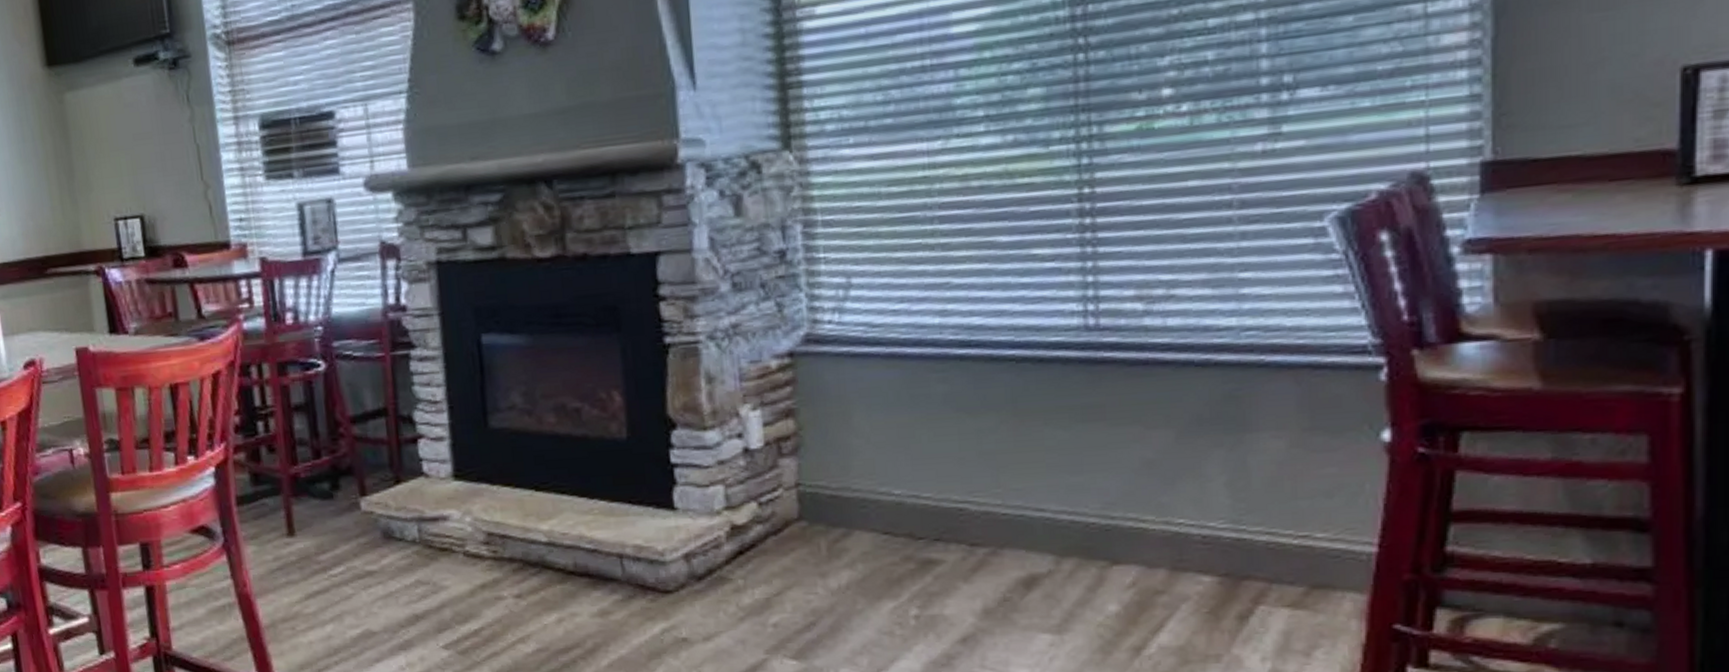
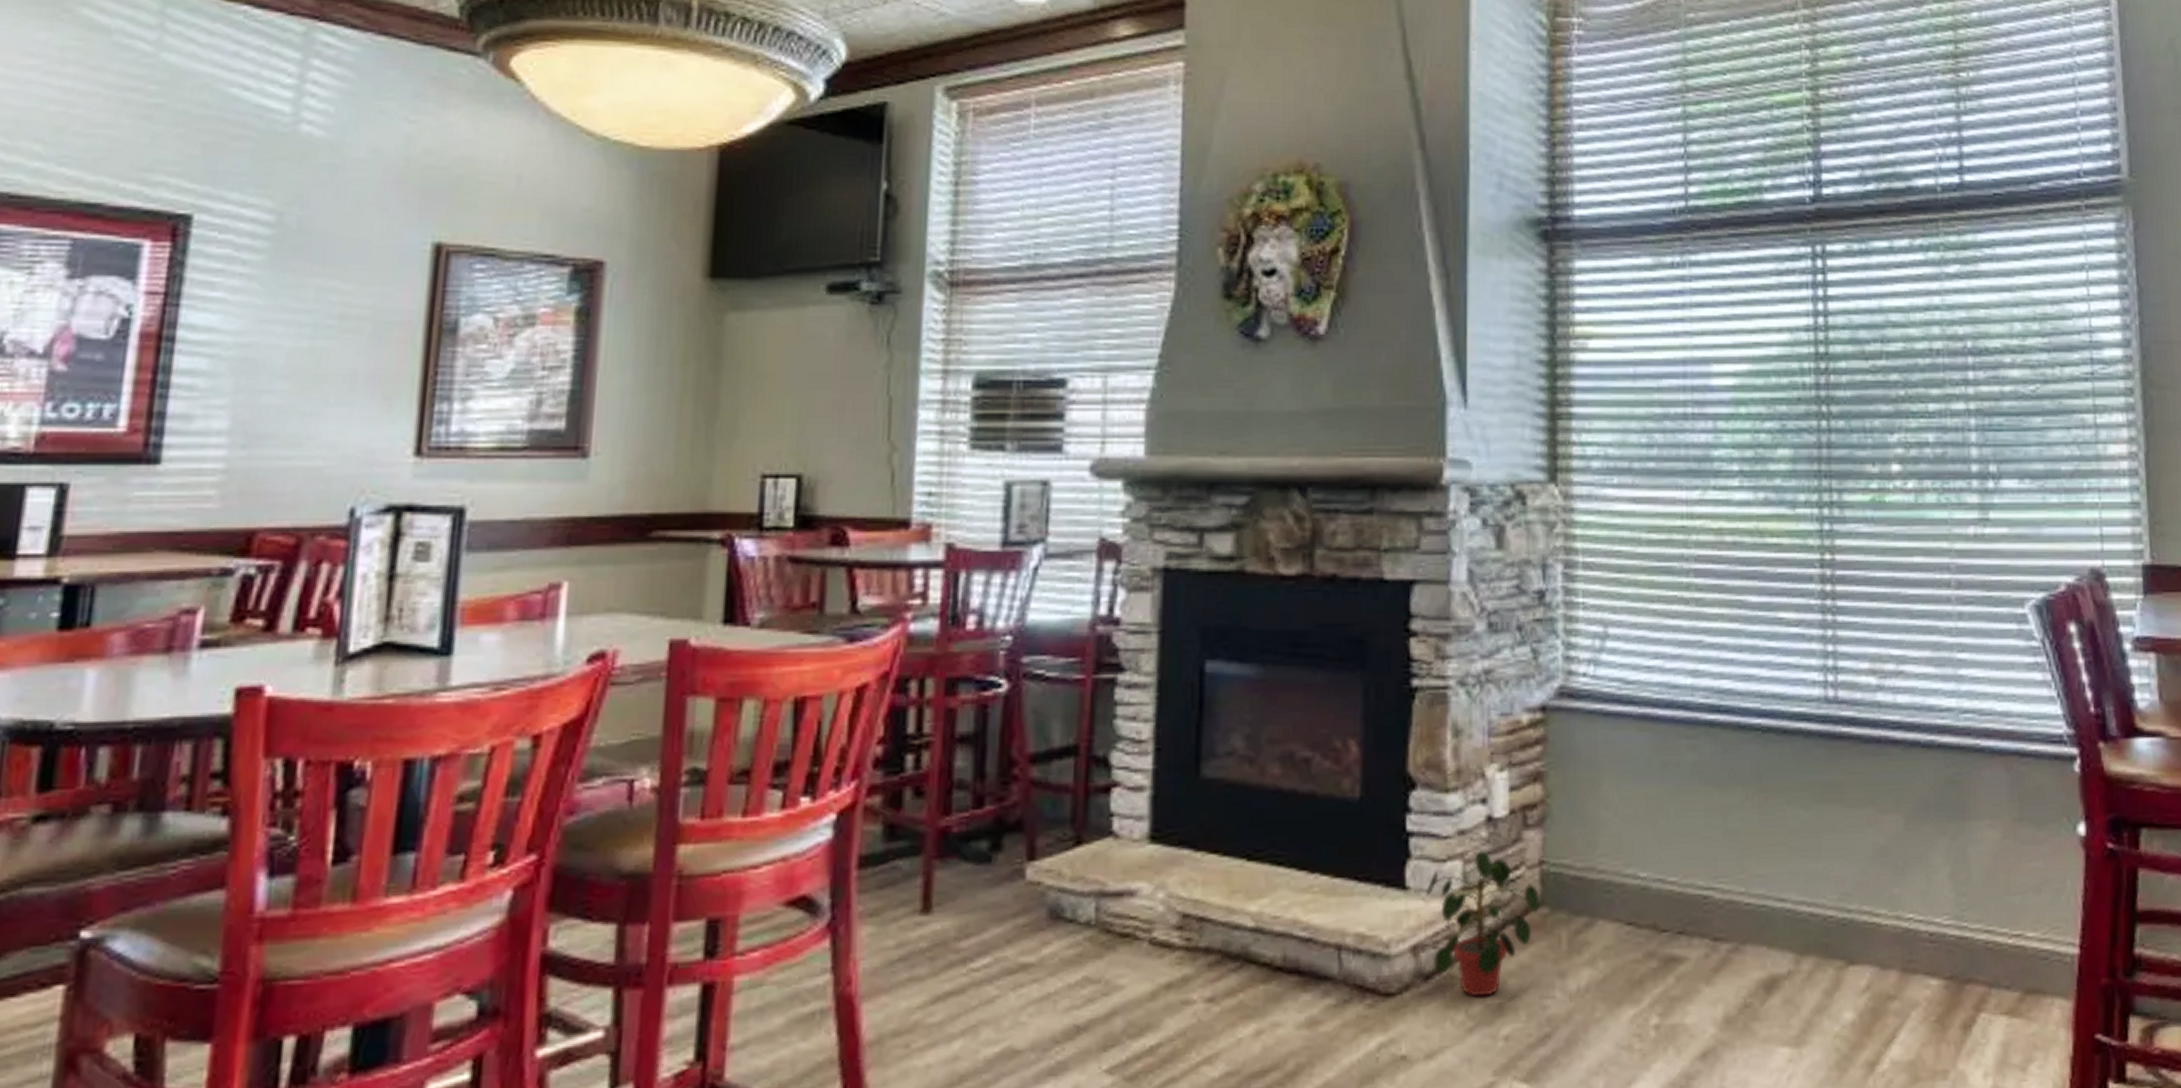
potted plant: none [693,476,798,594] -> present [1426,850,1539,997]

